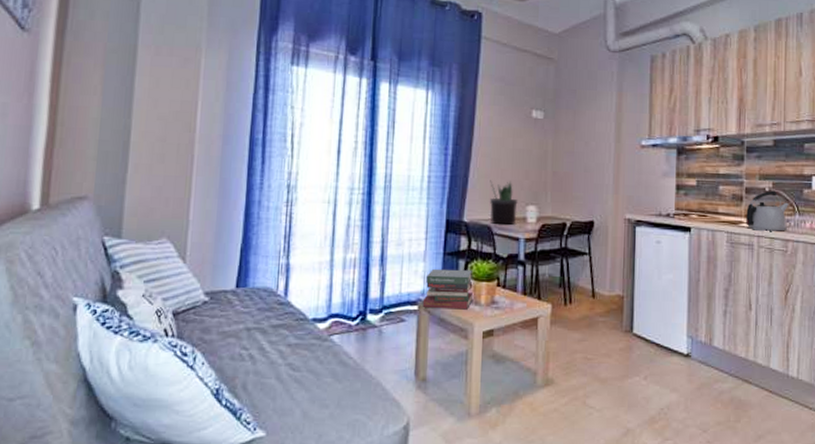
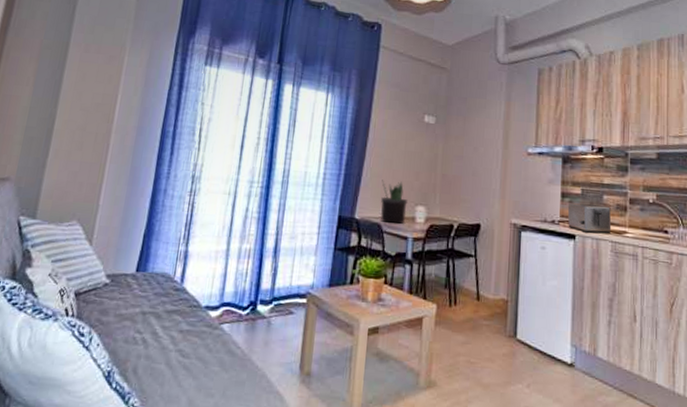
books: present [422,268,473,310] -> none [311,263,361,306]
toaster: none [682,194,727,226] -> present [567,203,612,235]
kettle: present [746,191,789,232] -> none [630,203,673,244]

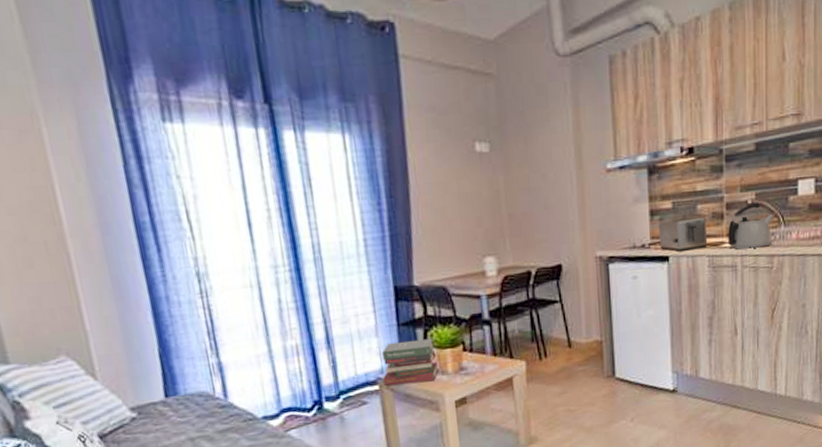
books: none [311,263,361,306] -> present [382,338,438,386]
planter: present [380,180,408,224] -> none [437,232,475,284]
kettle: none [630,203,673,244] -> present [728,203,773,251]

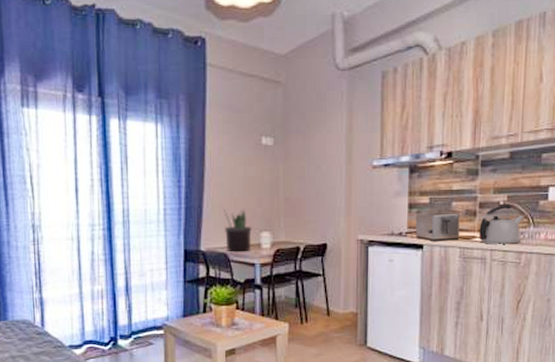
books: present [382,338,438,386] -> none [168,295,214,332]
planter: none [437,232,475,284] -> present [224,209,252,252]

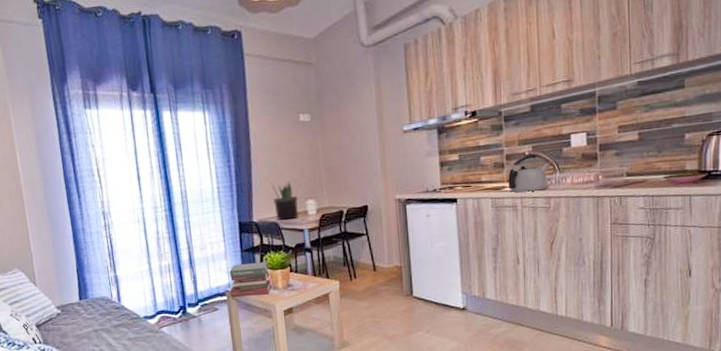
books: none [168,295,214,332] -> present [230,261,271,297]
toaster: present [415,212,460,242] -> none [447,166,491,196]

